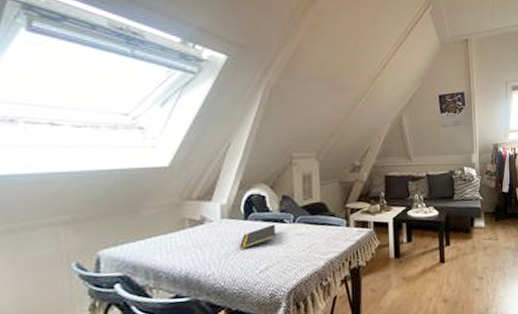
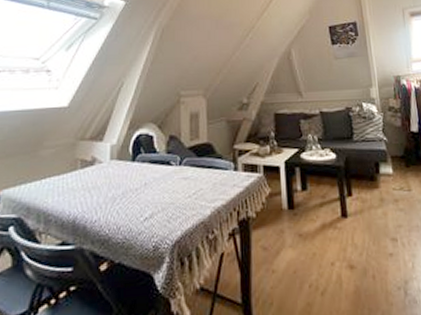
notepad: present [240,224,275,249] -> none [126,166,161,193]

